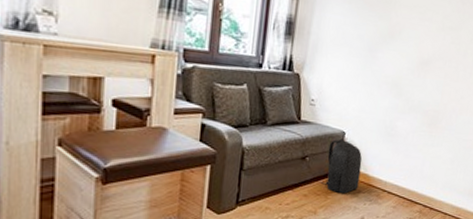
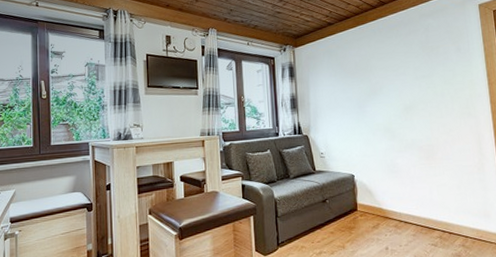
backpack: present [320,138,362,194] -> none [342,181,377,228]

